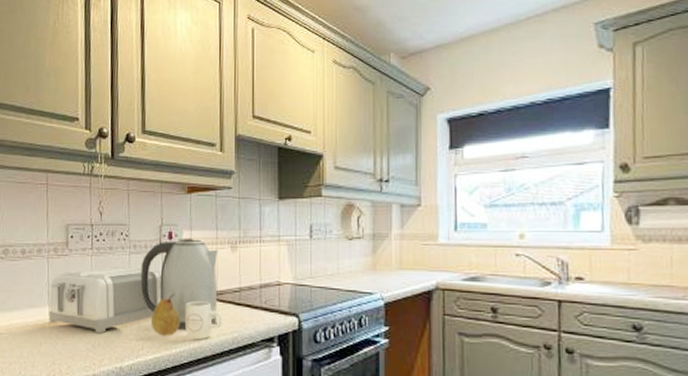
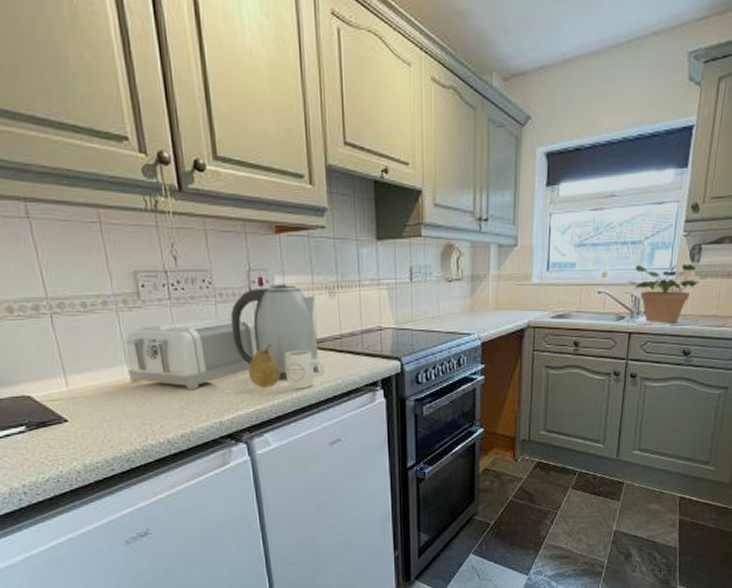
potted plant: none [550,226,643,293] -> present [627,263,700,324]

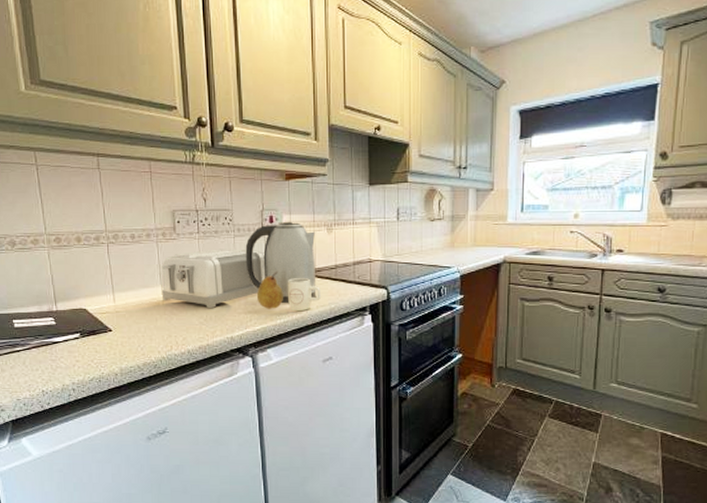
potted plant: present [627,263,700,324] -> none [598,206,672,262]

